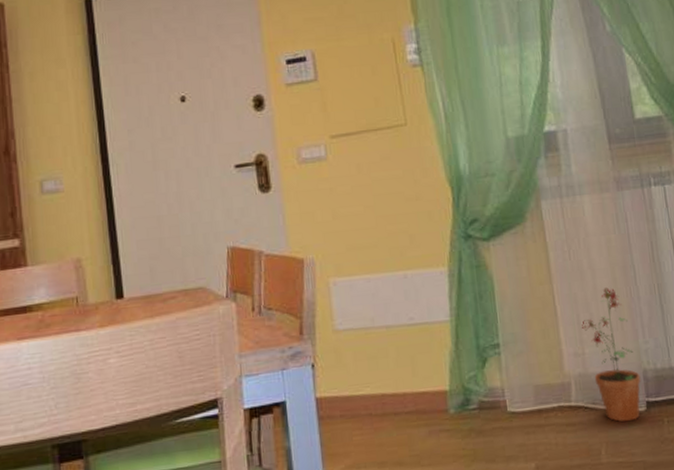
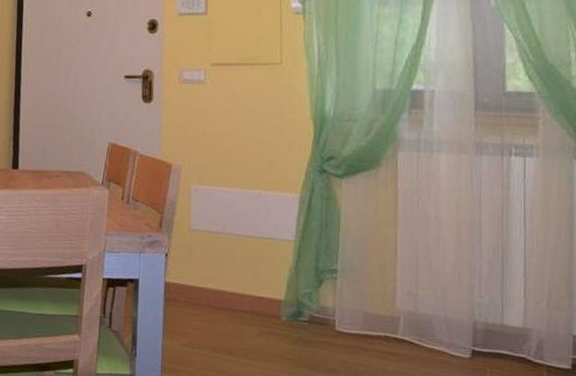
potted plant: present [581,288,641,422] -> none [418,240,470,364]

